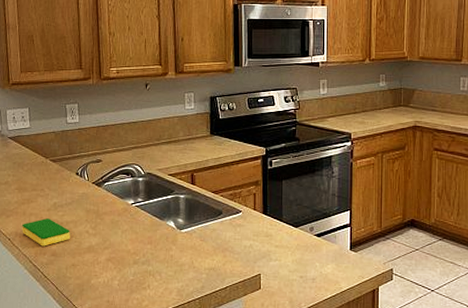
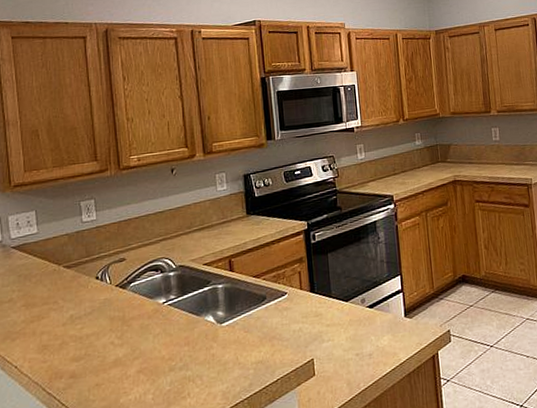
dish sponge: present [22,218,70,247] -> none [32,334,92,369]

